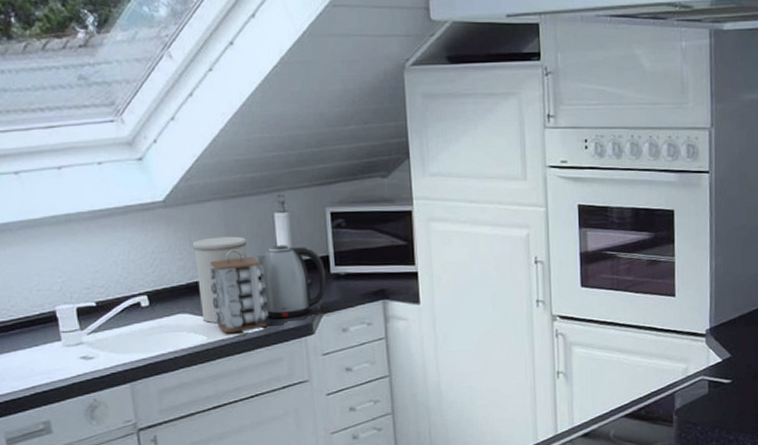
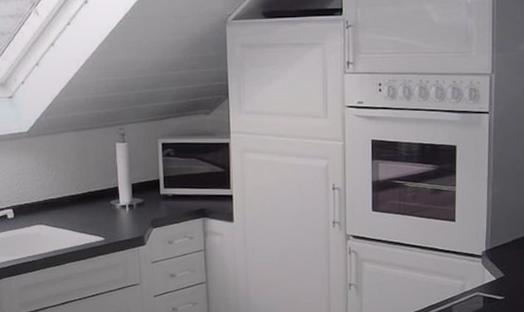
canister: present [192,236,247,323] -> none [49,162,93,233]
spice rack: present [208,250,269,333] -> none [62,173,109,242]
kettle: present [257,244,326,319] -> none [101,169,156,232]

